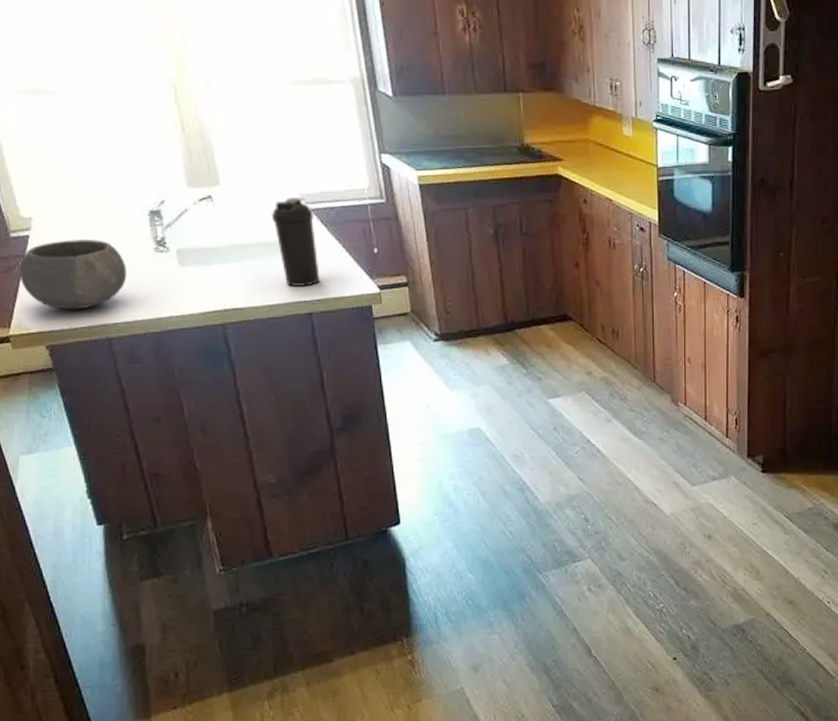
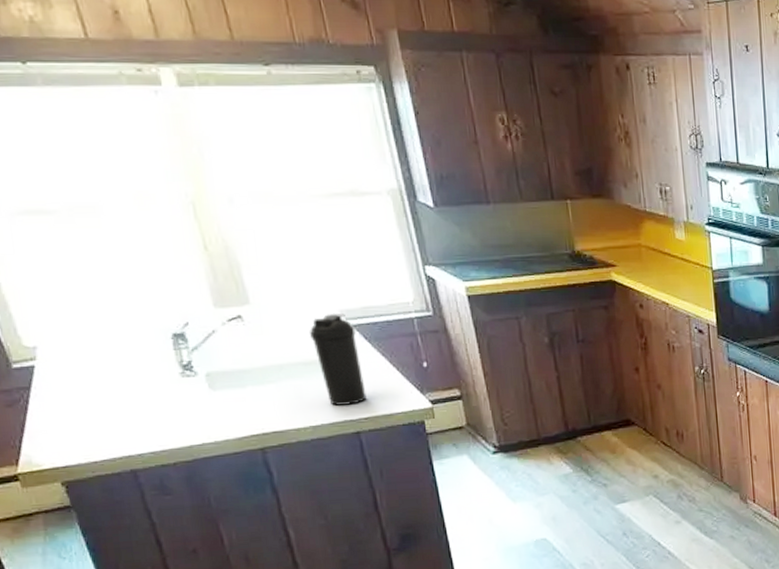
bowl: present [19,240,127,310] -> none [25,367,151,443]

